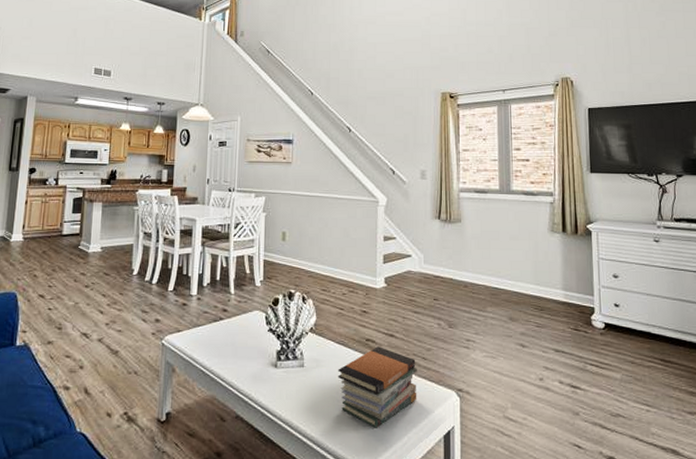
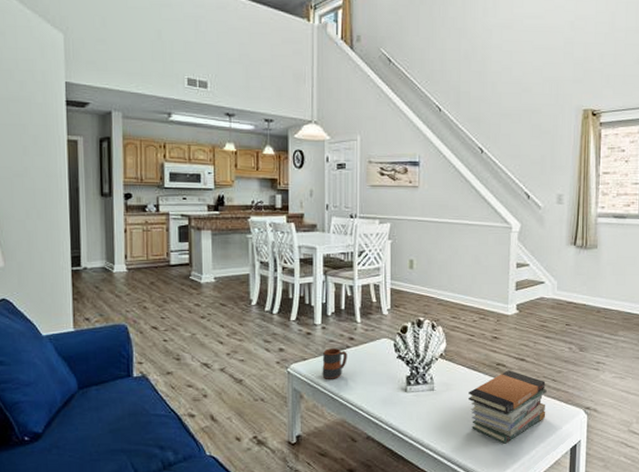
mug: none [195,320,220,352] -> present [322,349,347,379]

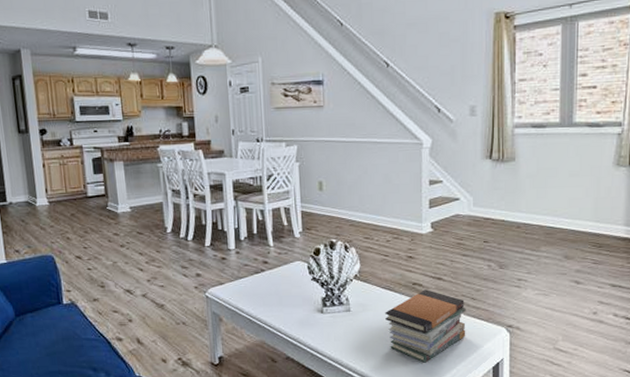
mug: present [322,349,347,379] -> none [238,272,263,303]

